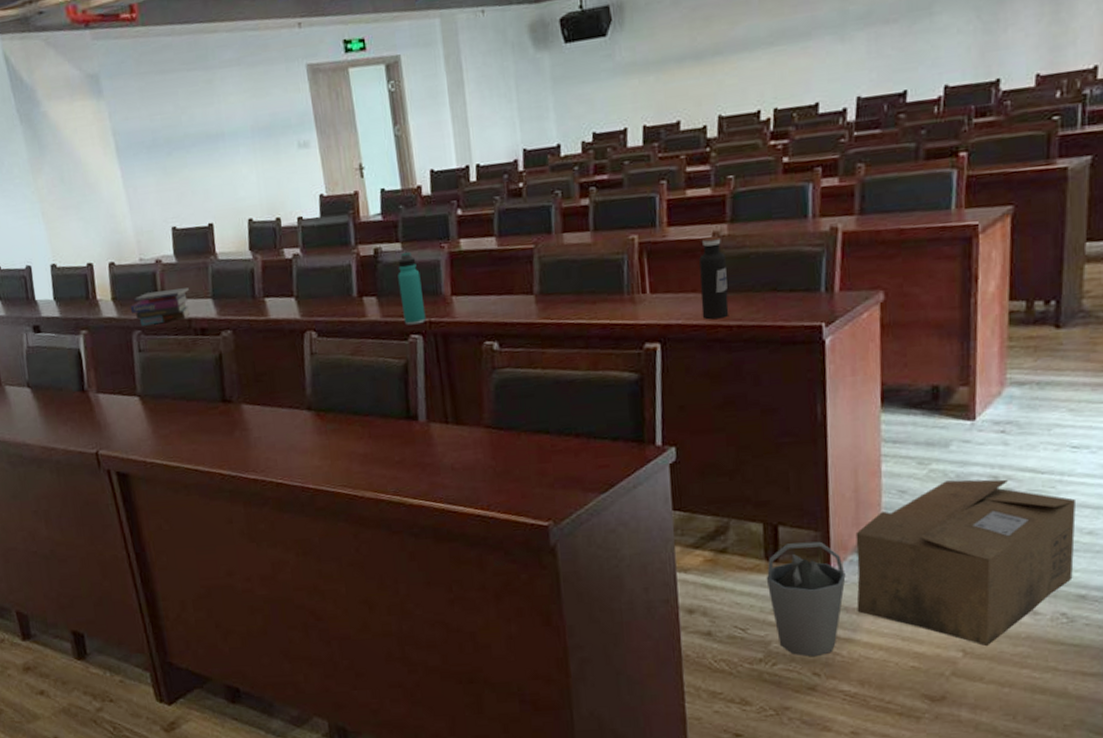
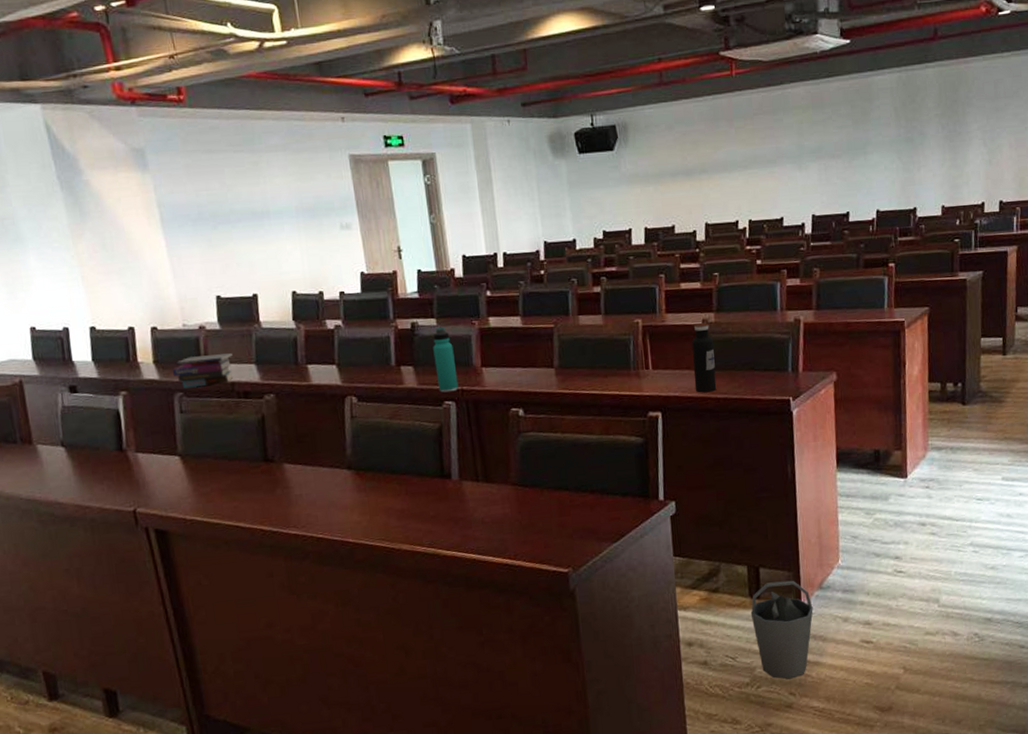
cardboard box: present [855,479,1077,646] -> none [820,525,982,663]

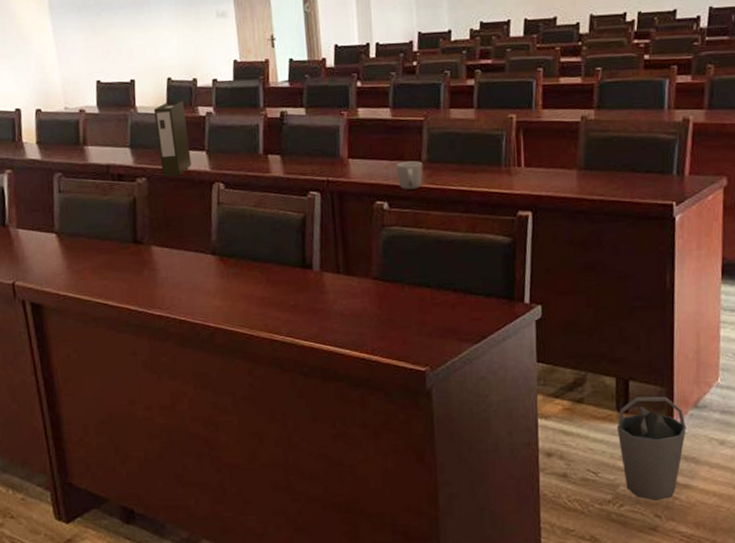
books: present [172,353,233,389] -> none [53,136,109,169]
binder: none [279,314,322,393] -> present [153,100,191,177]
thermos bottle: present [433,326,459,394] -> none [301,116,325,184]
mug: none [529,367,555,396] -> present [396,160,423,190]
water bottle: present [692,323,717,393] -> none [568,120,593,194]

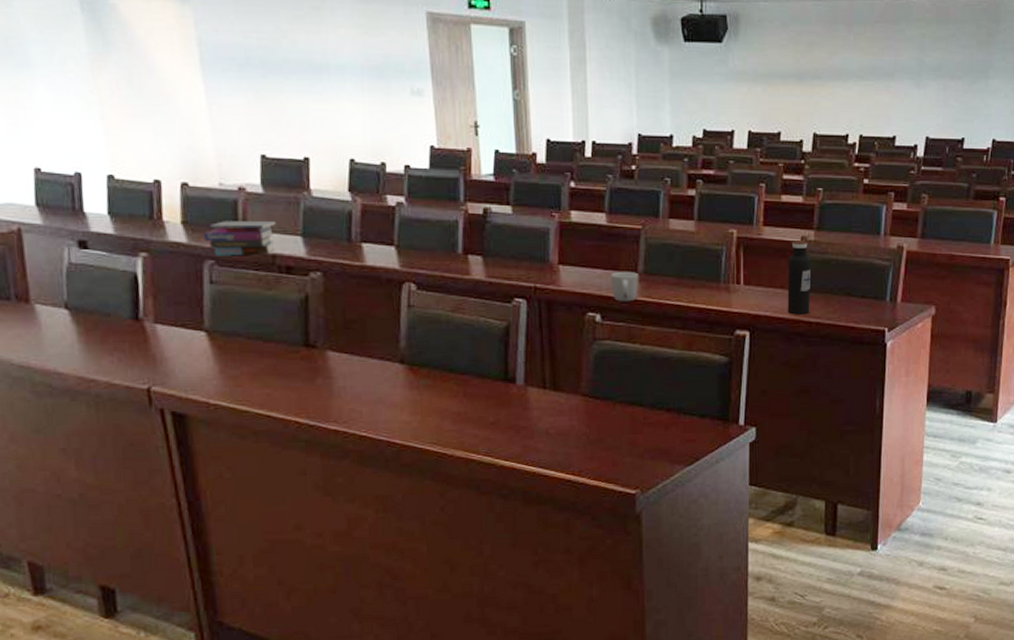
books: none [53,136,109,169] -> present [203,221,276,256]
binder: present [153,100,191,177] -> none [332,186,377,273]
water bottle: none [568,120,593,194] -> present [787,240,810,315]
trash bin: present [616,396,686,500] -> none [824,519,889,621]

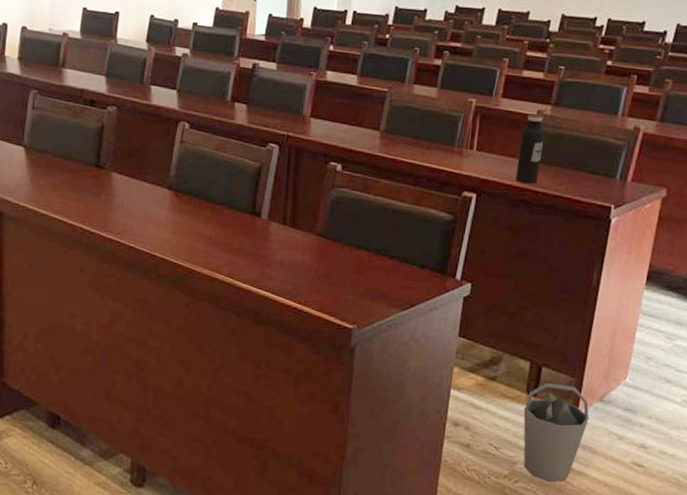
books: present [203,221,276,256] -> none [32,59,87,89]
mug: present [611,271,638,302] -> none [354,128,380,156]
trash bin: none [824,519,889,621] -> present [523,383,589,482]

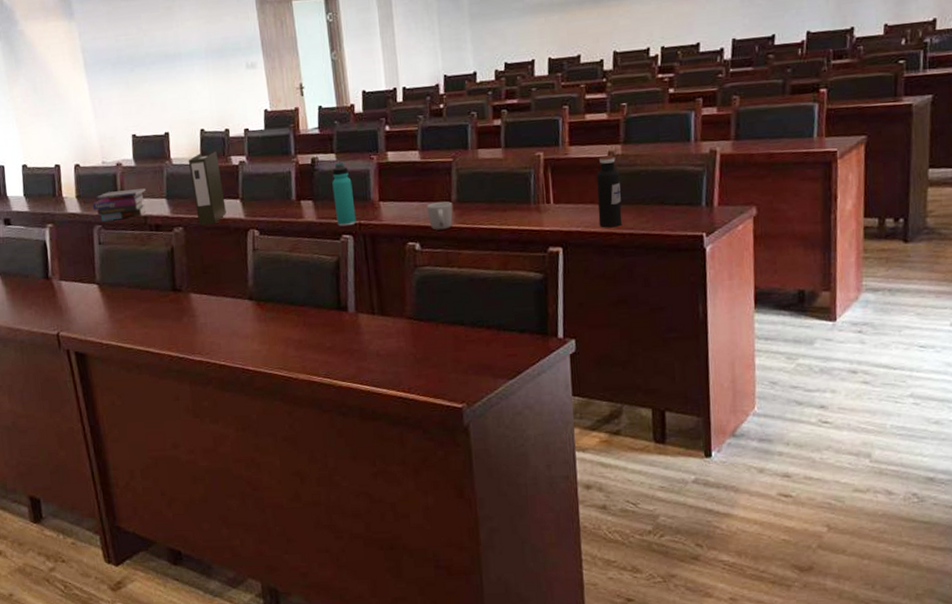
books: none [32,59,87,89] -> present [92,188,146,222]
binder: none [132,38,163,110] -> present [188,150,226,226]
thermos bottle: none [266,71,288,137] -> present [332,161,357,228]
mug: none [354,128,380,156] -> present [427,201,453,231]
trash bin: present [523,383,589,482] -> none [654,426,725,530]

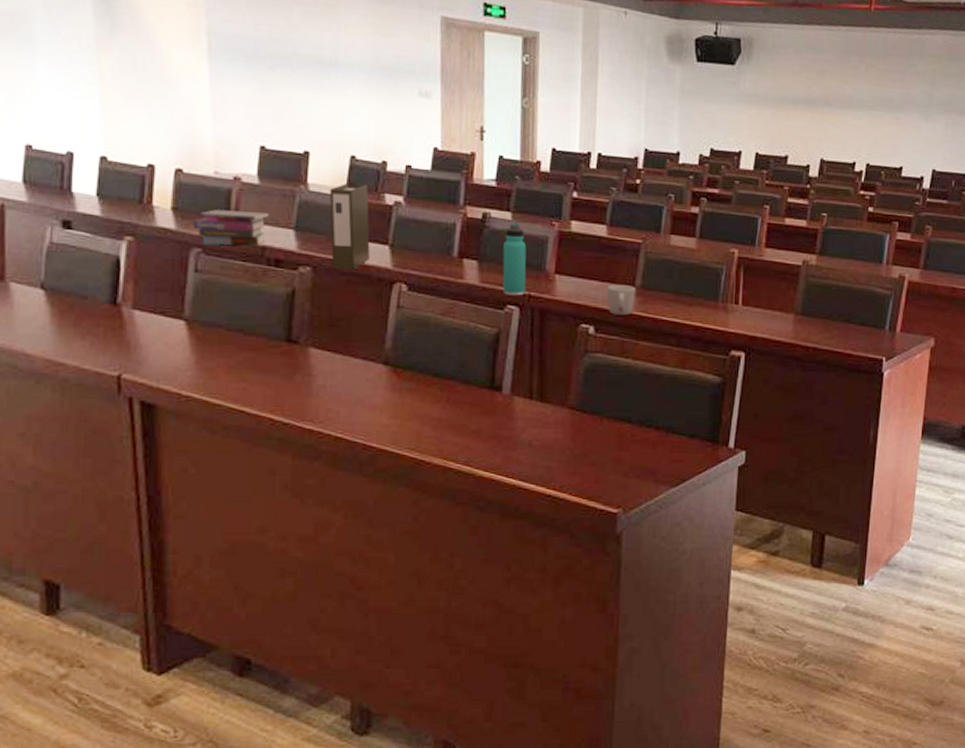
water bottle: present [597,155,623,228] -> none [784,264,811,339]

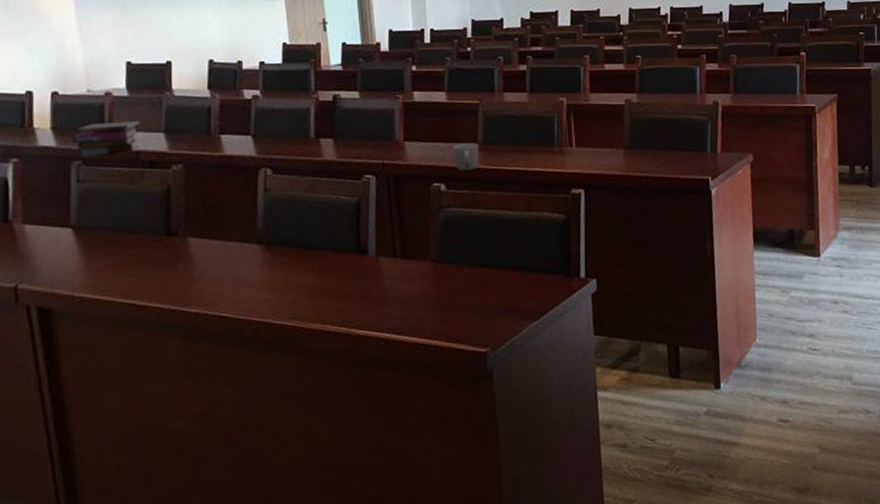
binder: present [329,183,370,270] -> none [192,83,235,163]
thermos bottle: present [502,222,527,297] -> none [354,99,380,167]

